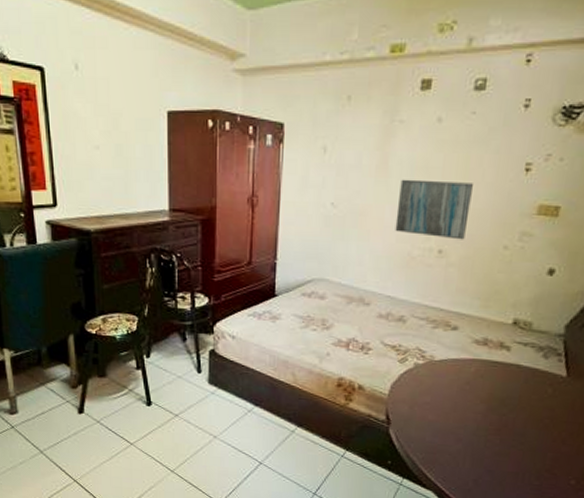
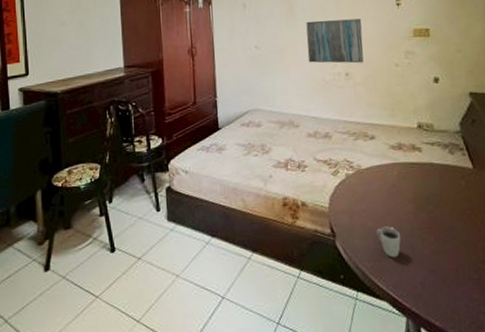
cup: none [436,421,464,453] -> present [376,226,401,258]

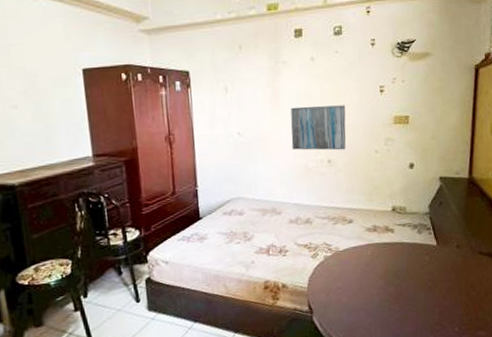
cup: present [376,226,401,258] -> none [350,300,371,327]

